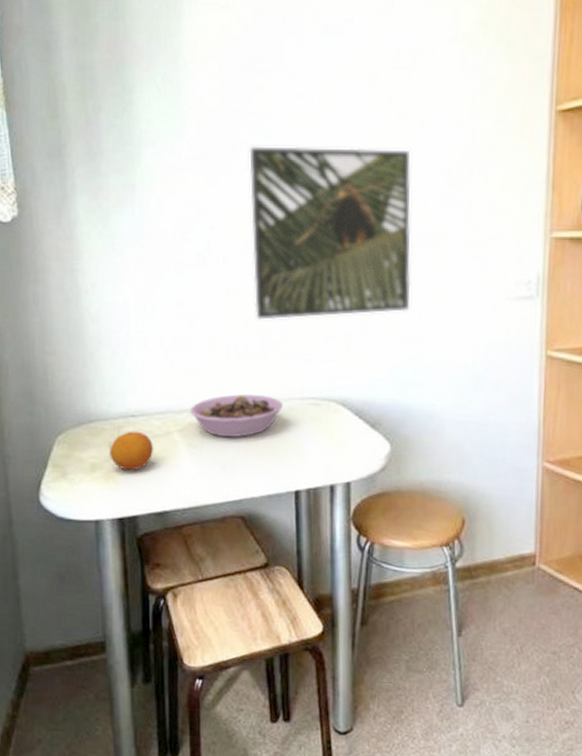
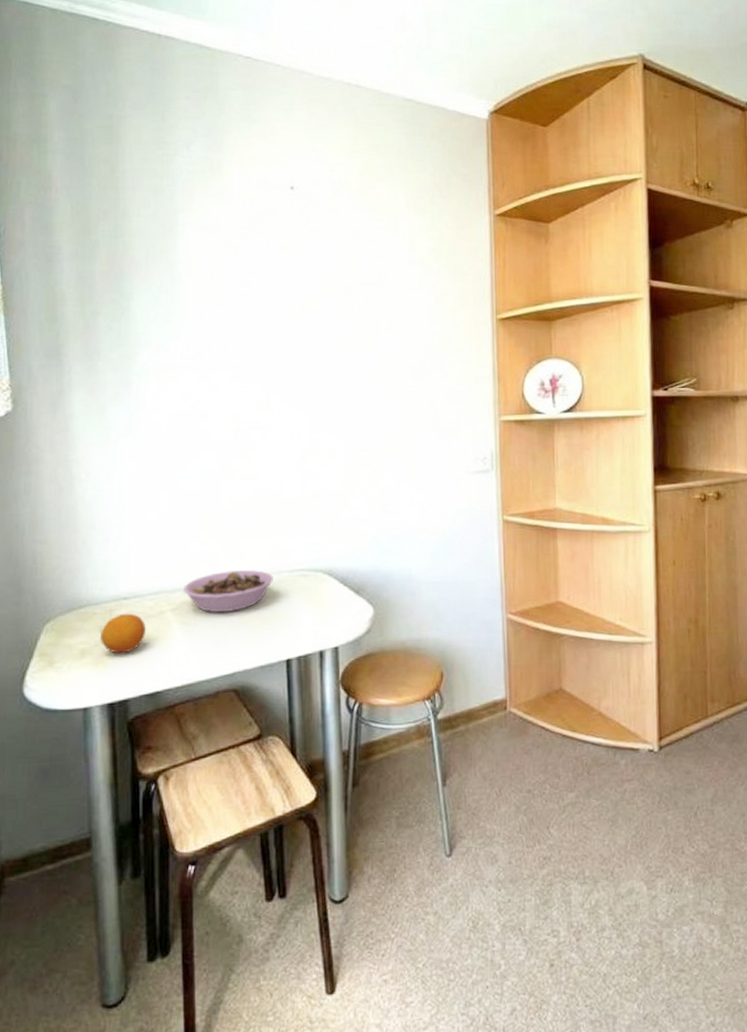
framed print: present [249,146,411,320] -> none [239,347,386,500]

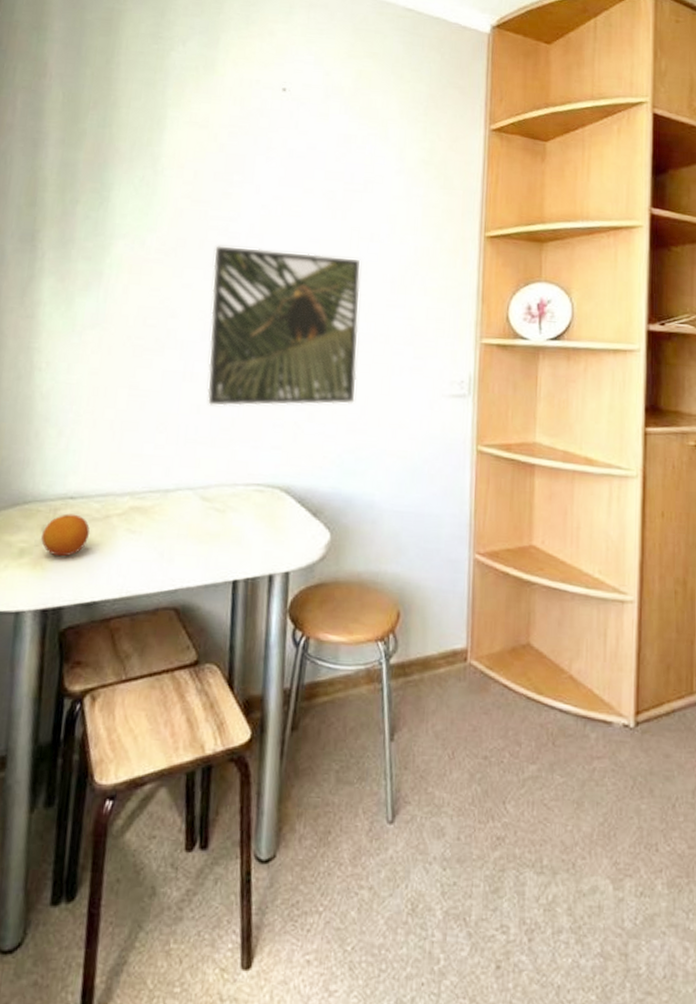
bowl: present [184,570,273,612] -> none [132,478,227,523]
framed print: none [239,347,386,500] -> present [207,246,360,406]

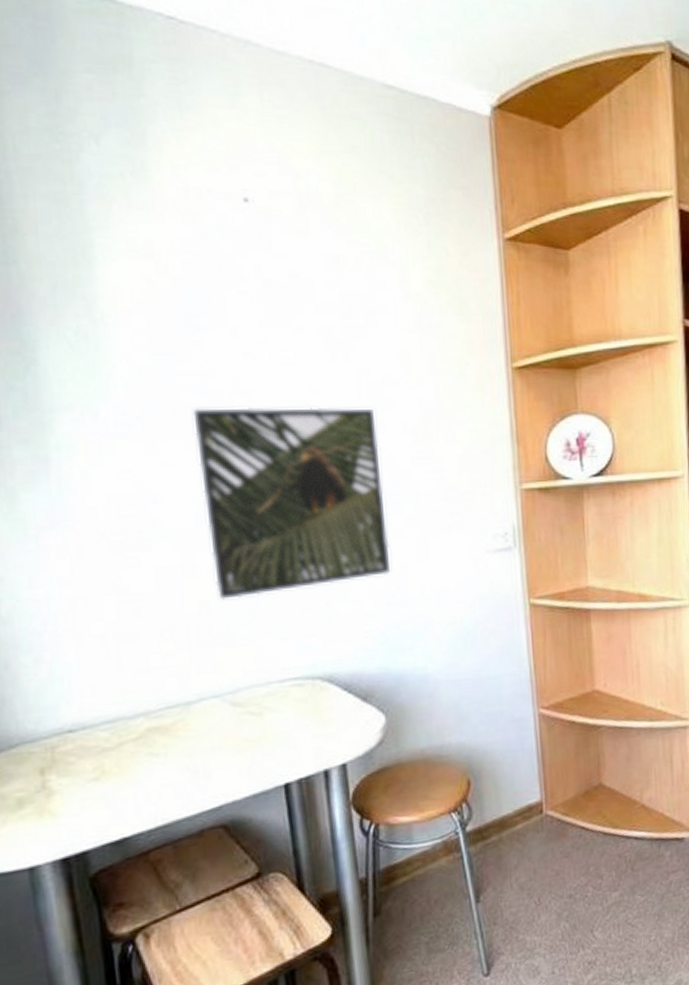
fruit: present [41,513,90,557] -> none [42,748,102,799]

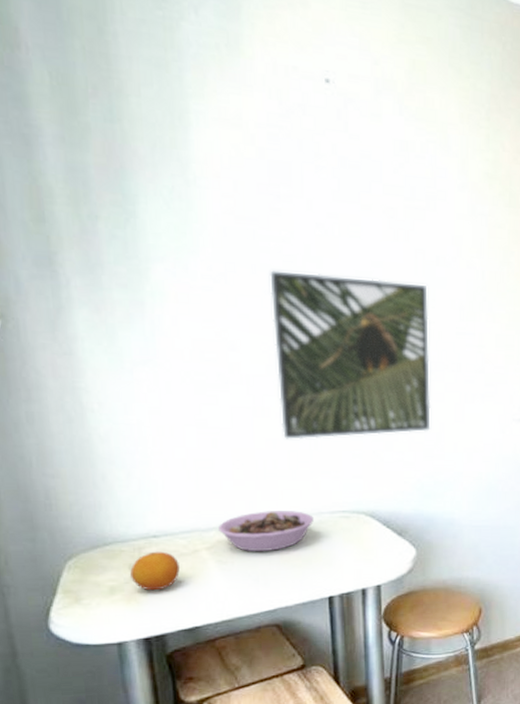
fruit: none [42,748,102,799] -> present [130,551,180,591]
bowl: none [146,683,261,738] -> present [218,511,314,551]

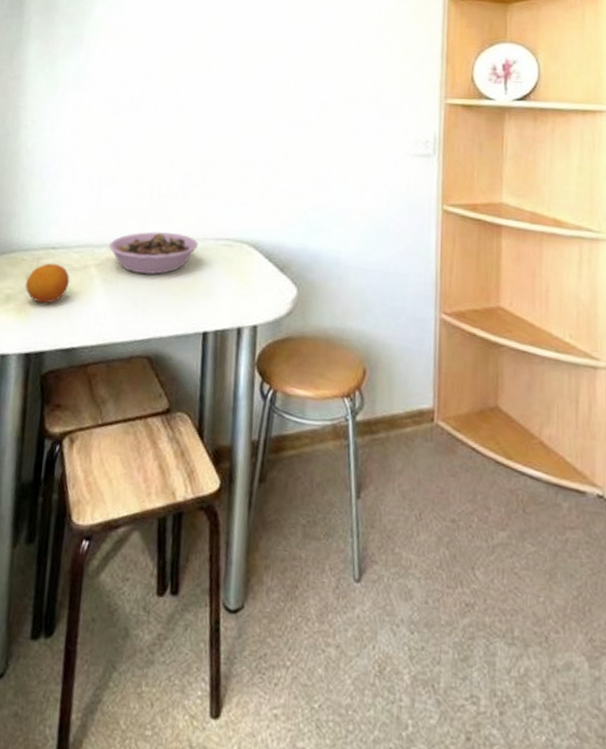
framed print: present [270,270,431,440] -> none [179,10,325,163]

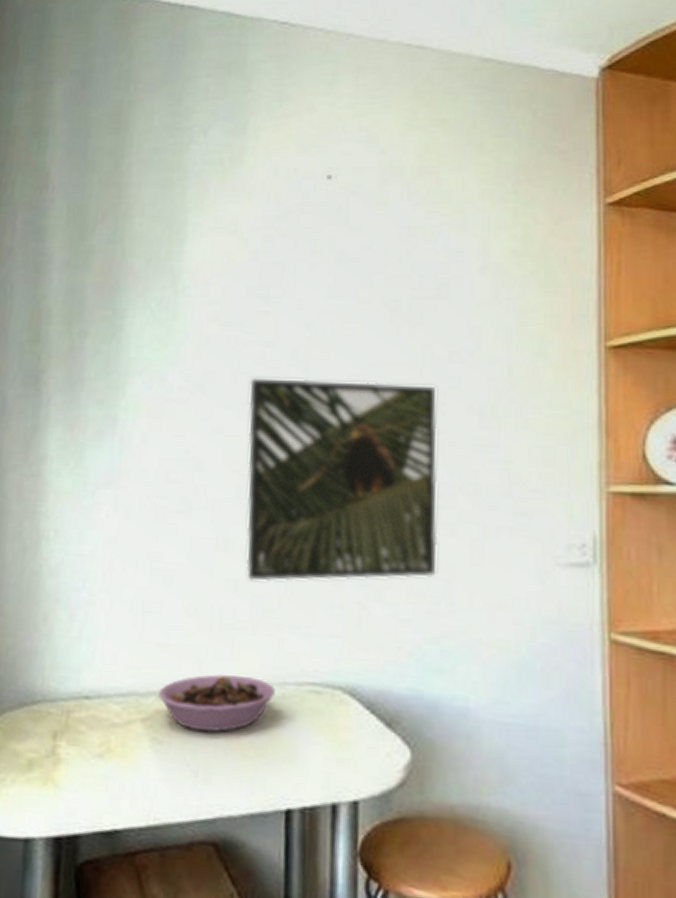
fruit: present [25,263,70,304] -> none [53,717,109,772]
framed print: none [179,10,325,163] -> present [246,378,437,582]

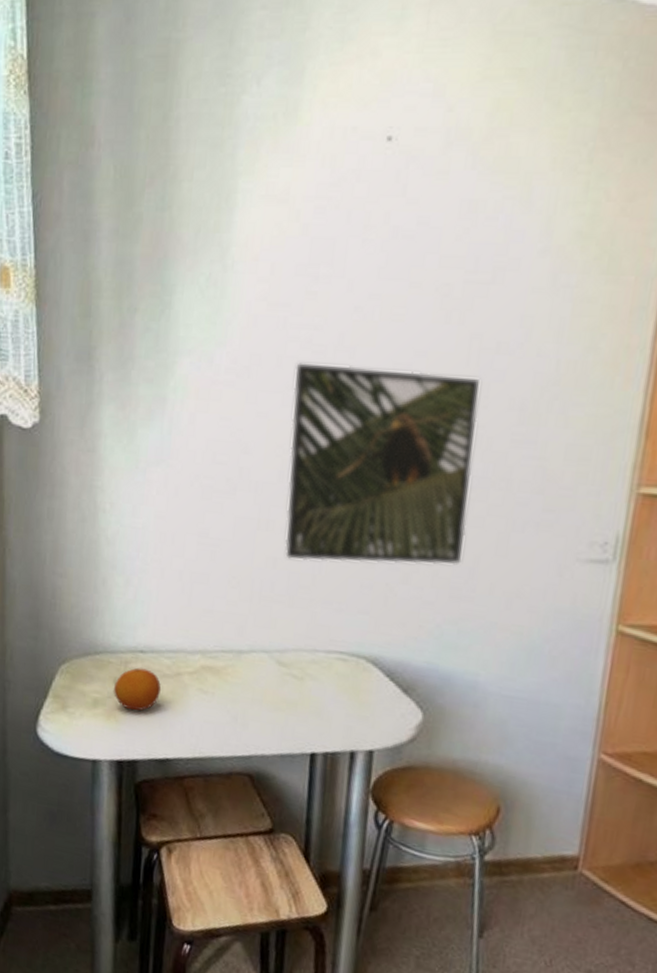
fruit: none [53,717,109,772] -> present [114,667,161,711]
bowl: present [158,674,275,732] -> none [204,639,306,687]

